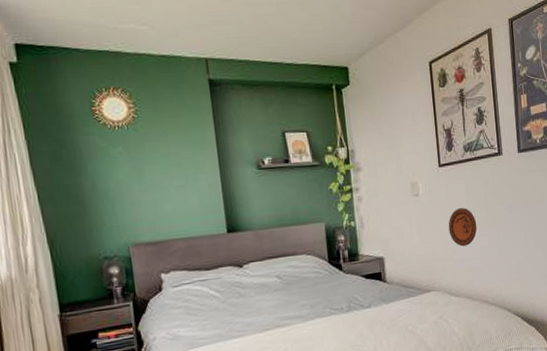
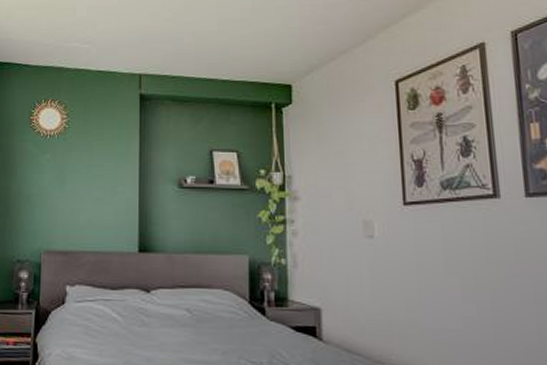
decorative plate: present [448,208,477,247] -> none [414,260,459,312]

